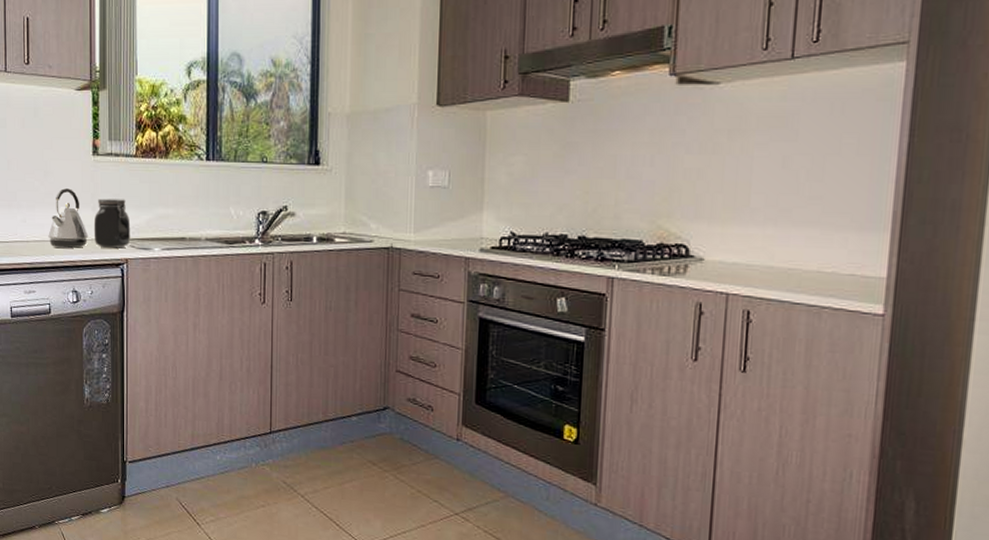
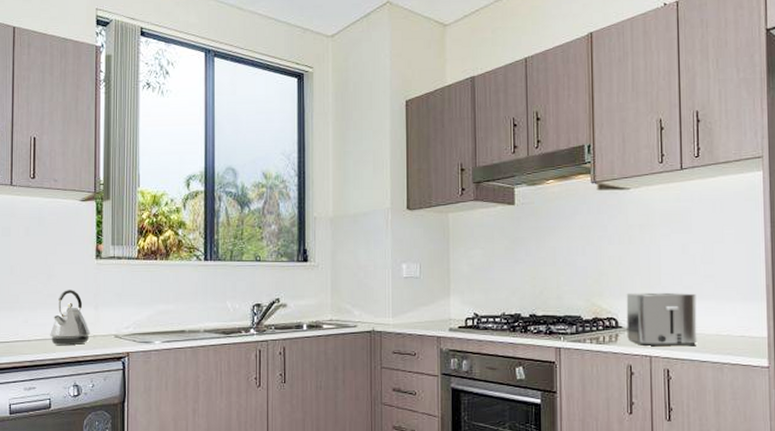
jar: present [93,198,131,249] -> none [96,298,132,343]
toaster: none [699,214,795,285] -> present [626,292,697,347]

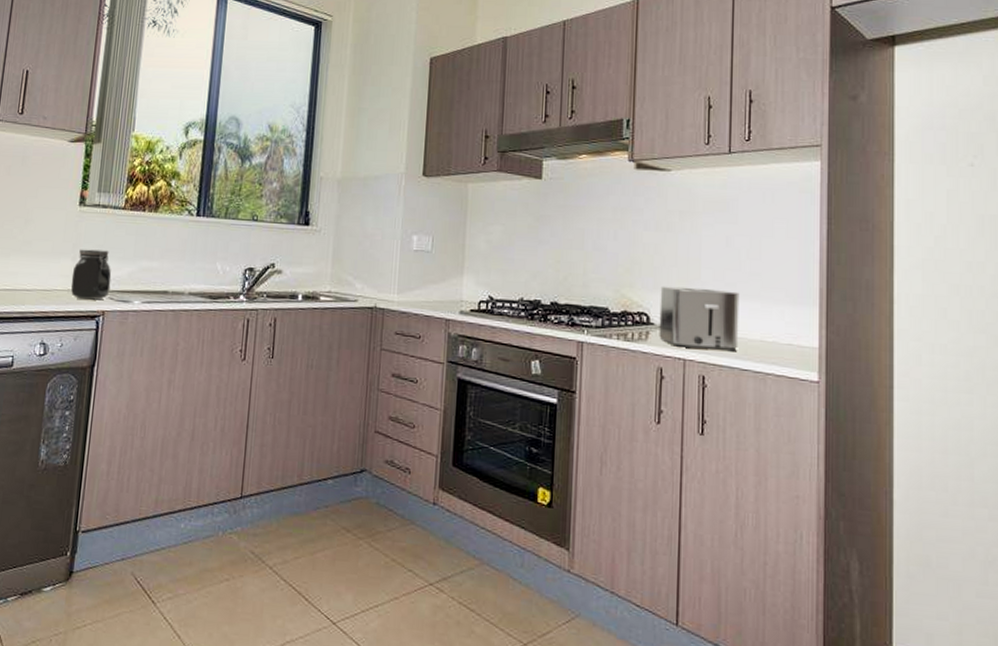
kettle: present [50,290,91,345] -> none [20,237,65,299]
jar: none [96,298,132,343] -> present [71,249,112,300]

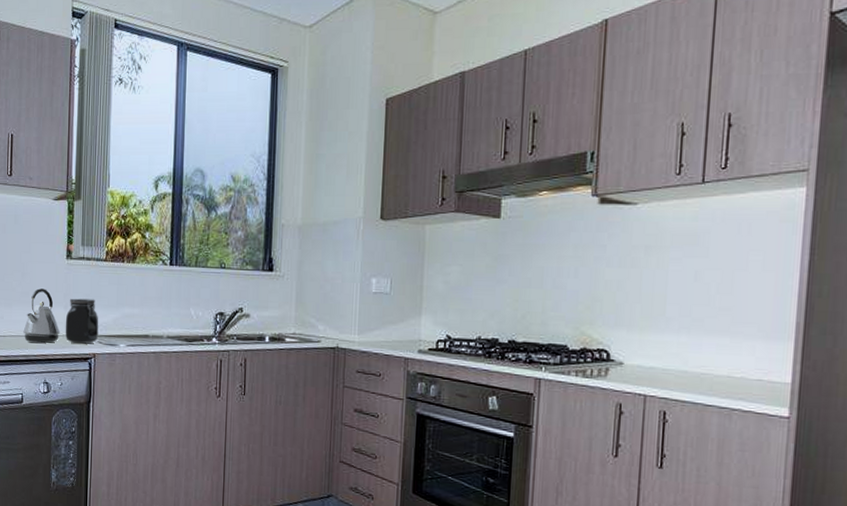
kettle: none [20,237,65,299] -> present [23,288,60,343]
toaster: present [659,286,740,352] -> none [619,322,707,388]

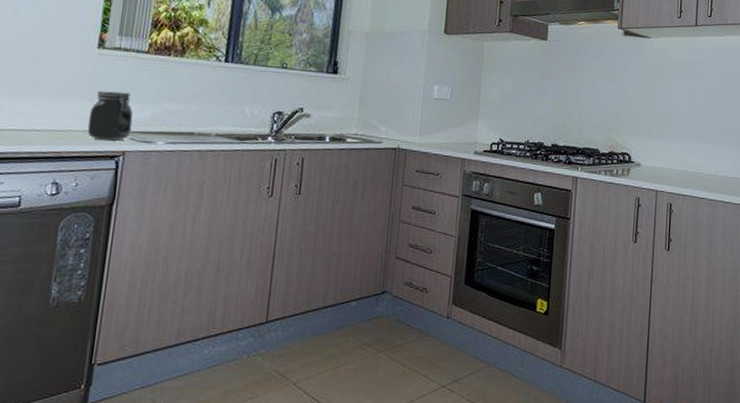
kettle: present [23,288,60,343] -> none [29,78,81,139]

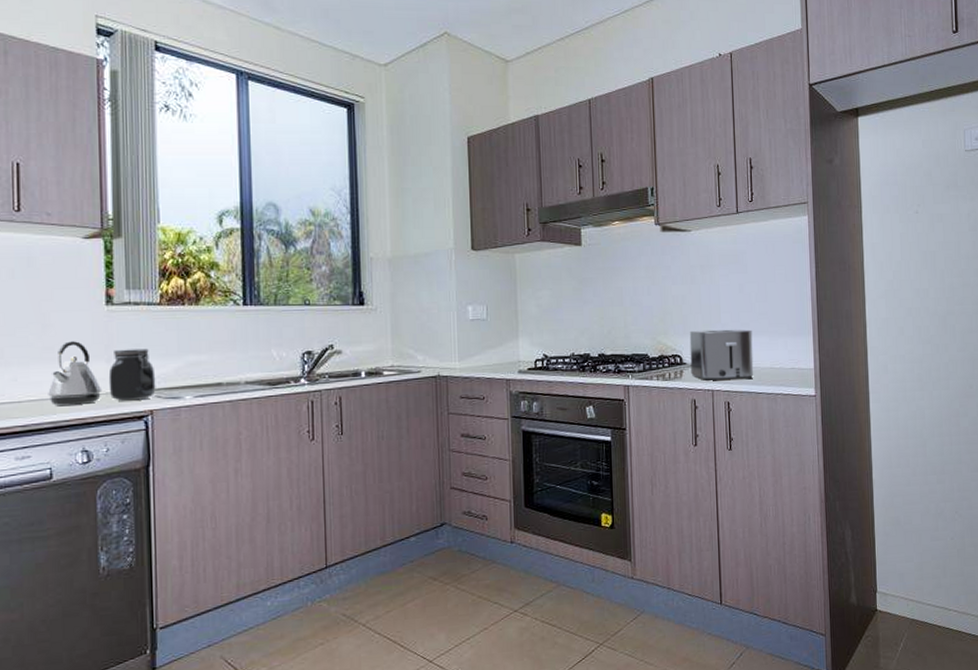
kettle: none [29,78,81,139] -> present [48,341,103,405]
toaster: none [638,131,700,184] -> present [689,329,754,382]

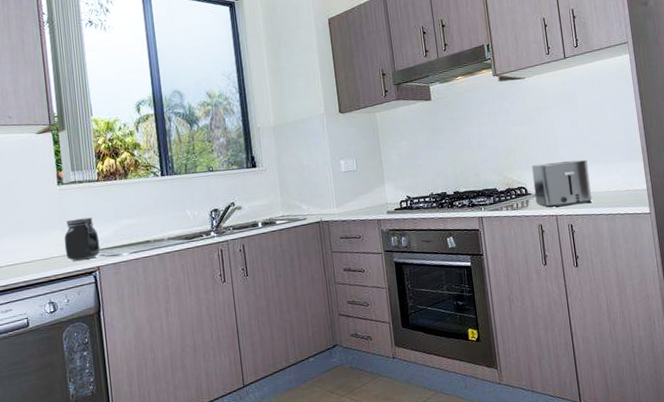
kettle: present [48,341,103,405] -> none [20,215,61,268]

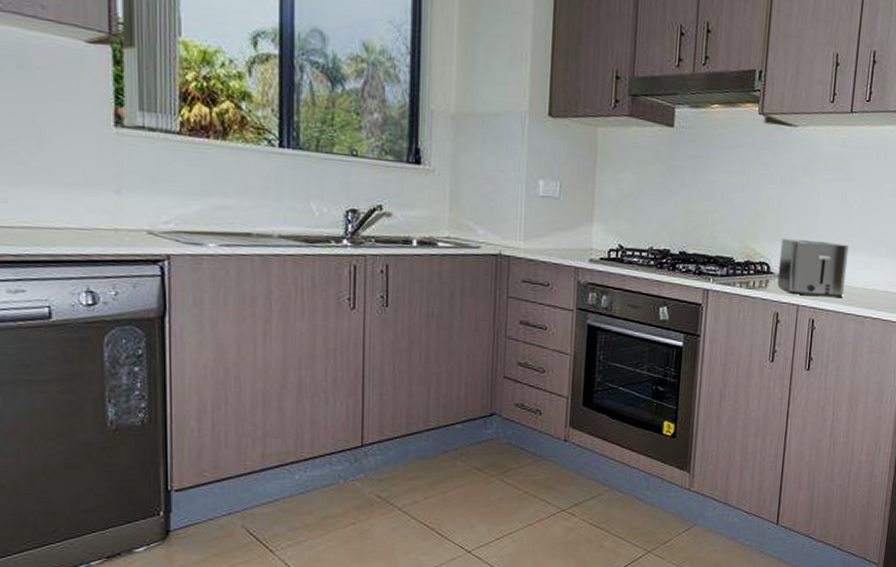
jar: present [64,217,101,261] -> none [117,180,174,242]

